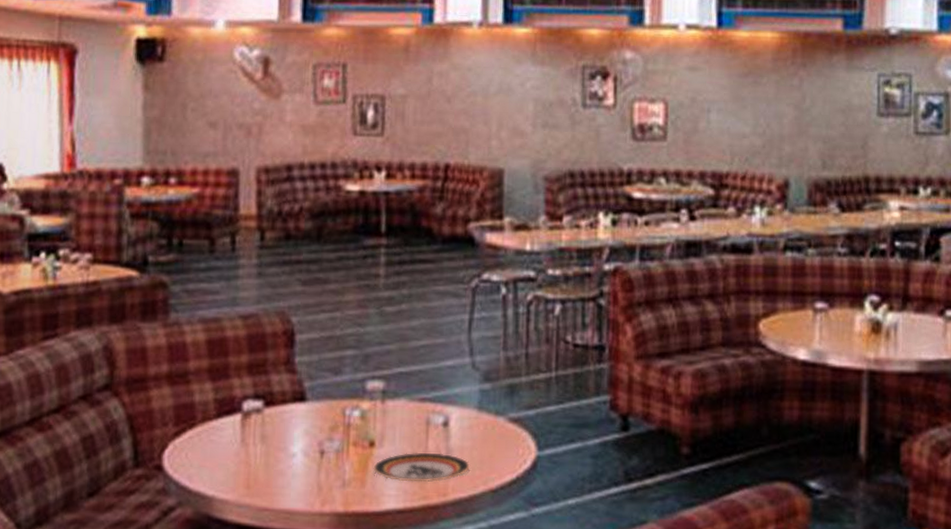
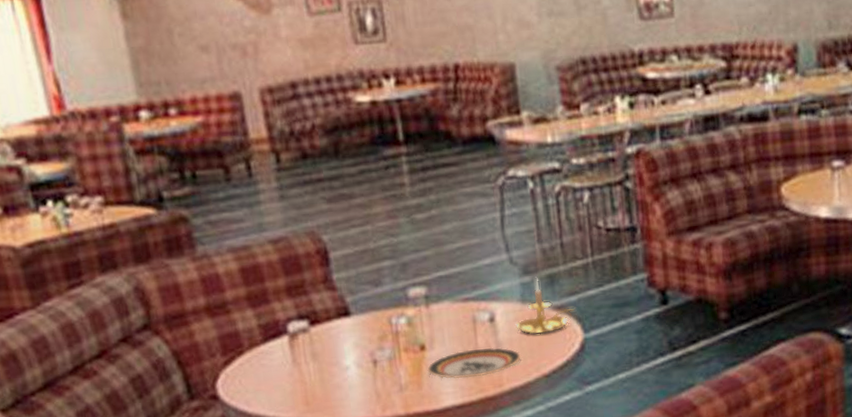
candle holder: none [468,385,532,446] -> present [514,277,575,335]

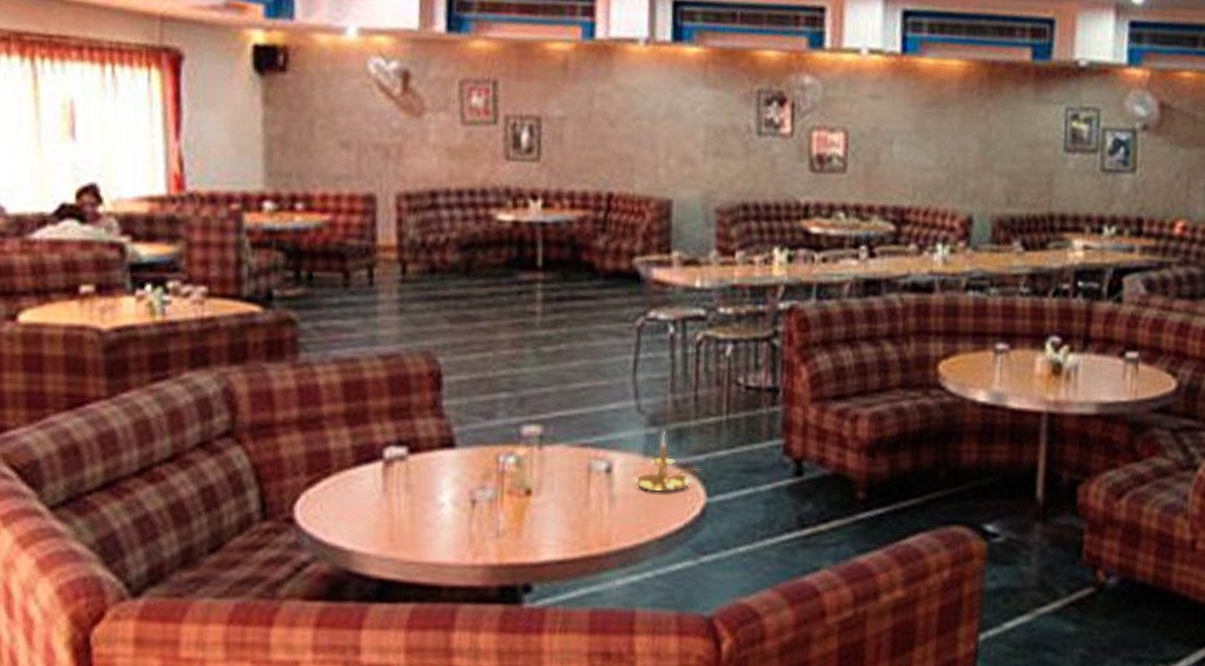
plate: present [427,347,521,379] -> none [530,500,635,532]

